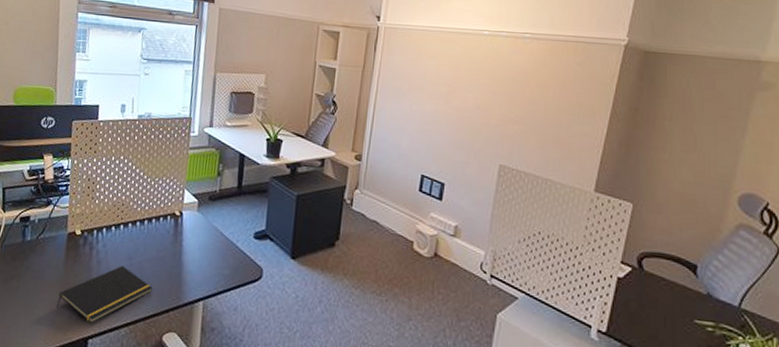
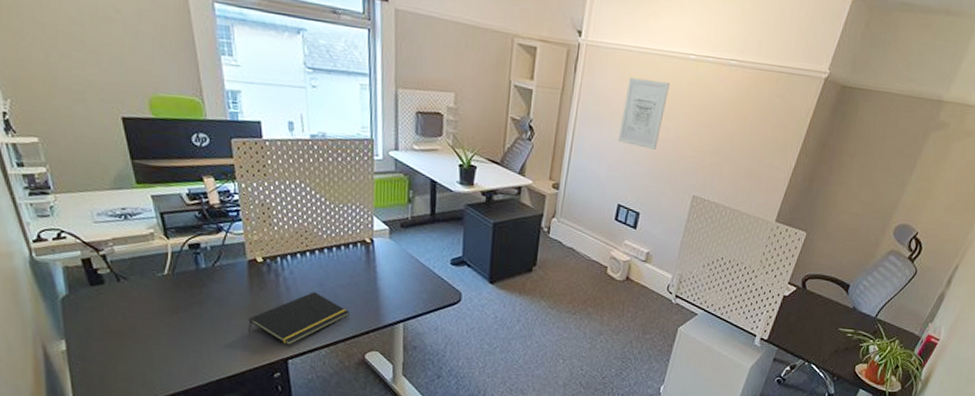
wall art: none [418,54,466,120] -> present [617,77,669,150]

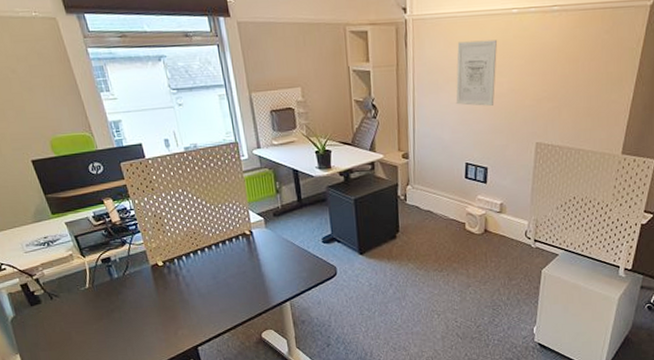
notepad: present [248,292,349,346] -> none [160,285,242,335]

